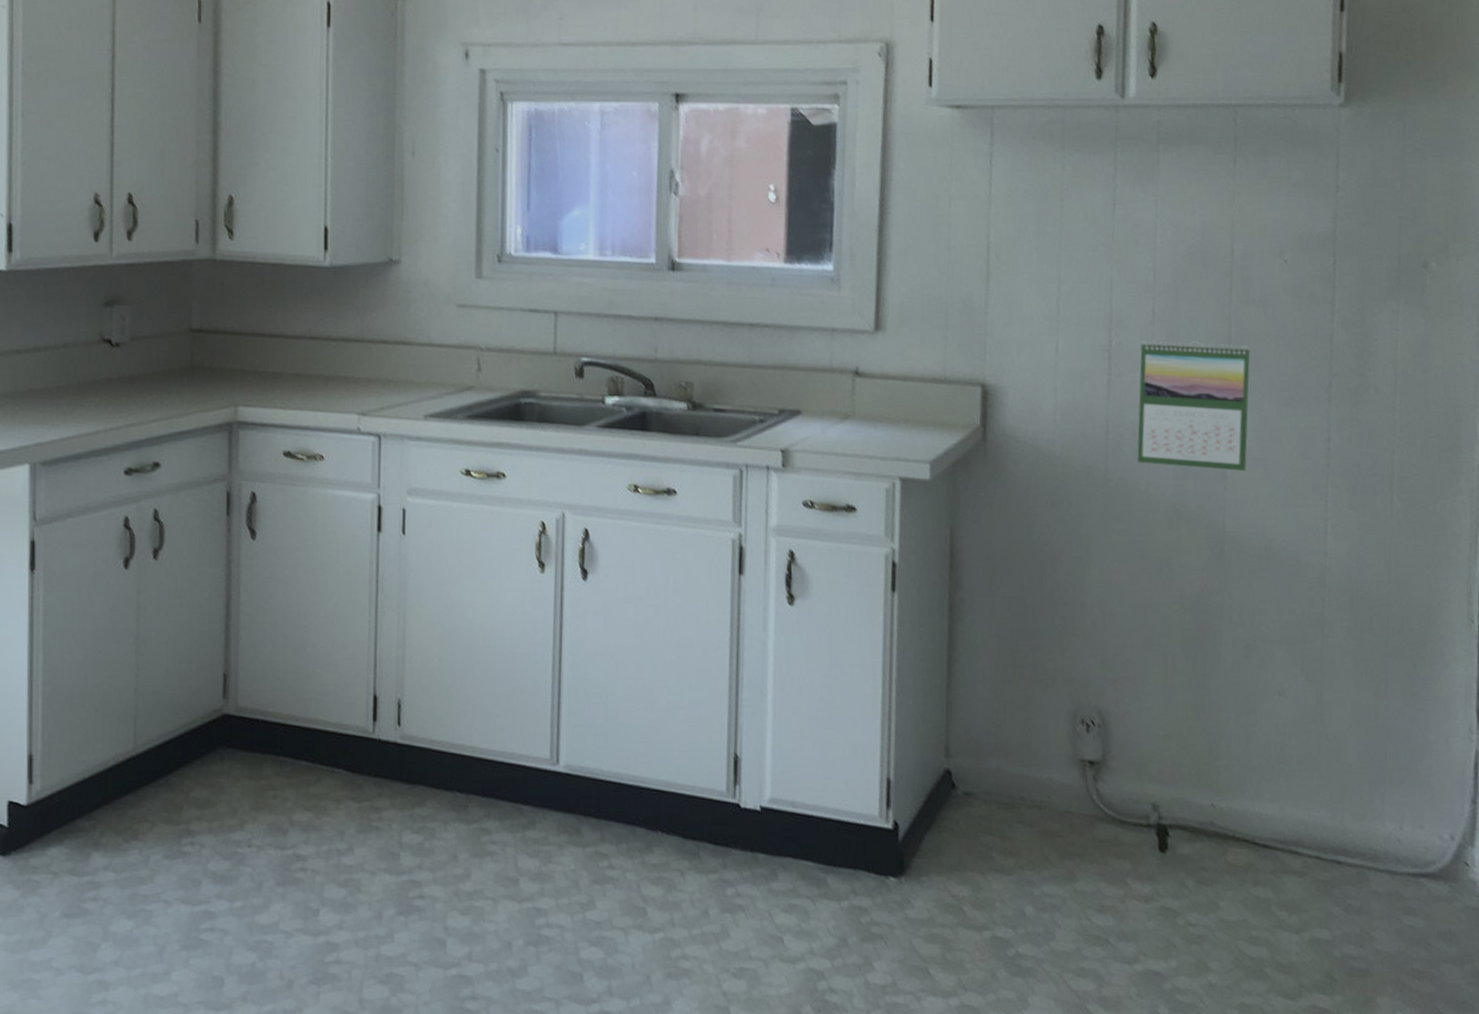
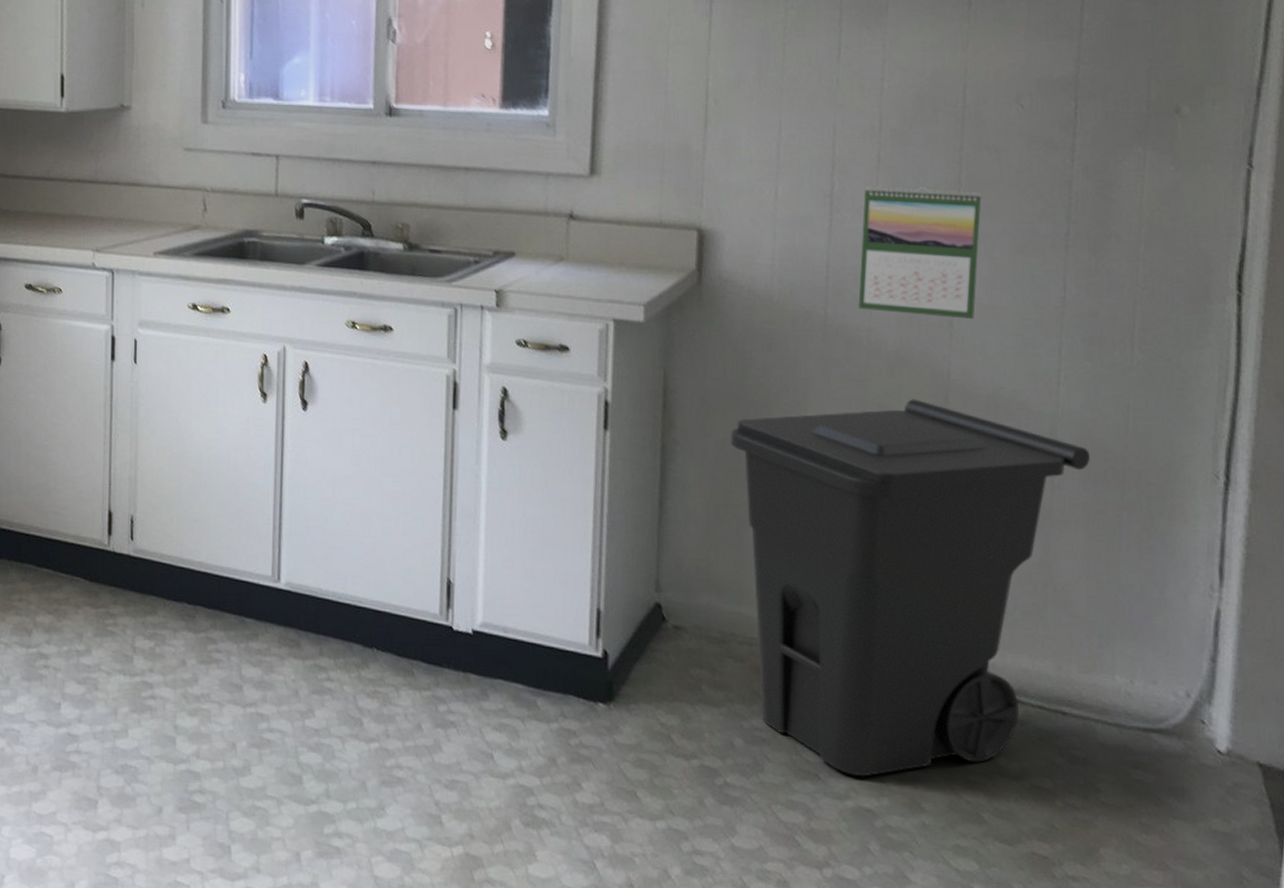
trash can: none [1016,552,1356,939] -> present [730,399,1090,777]

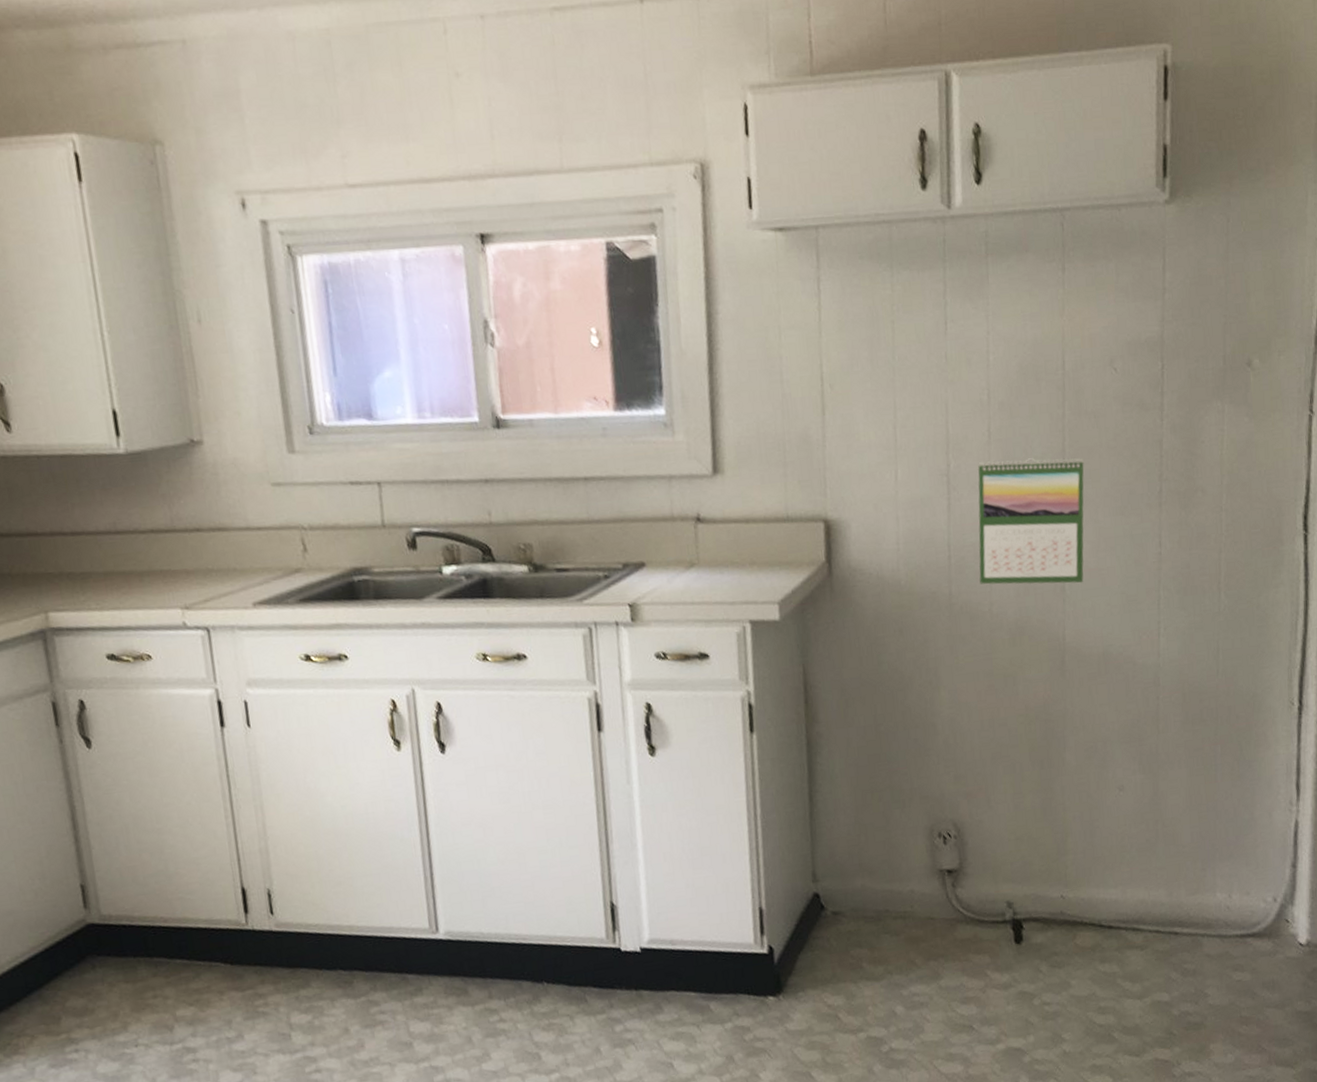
trash can: present [730,399,1090,777] -> none [871,665,1188,1021]

